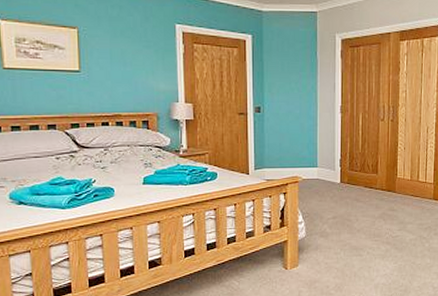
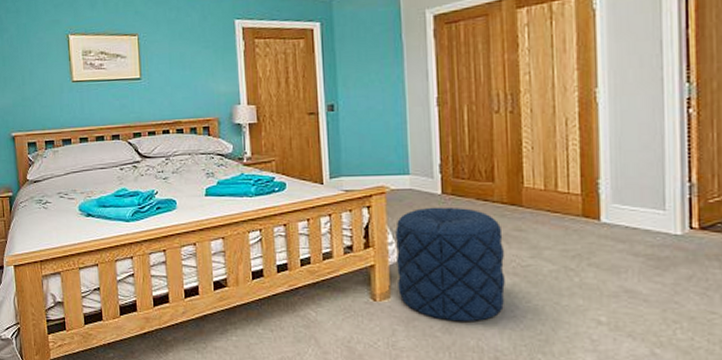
pouf: none [305,193,381,282] -> present [396,207,505,322]

